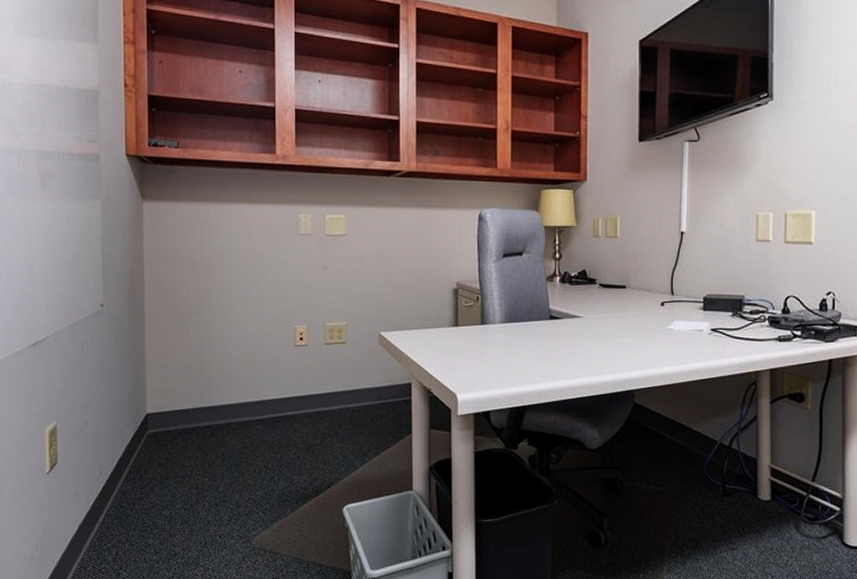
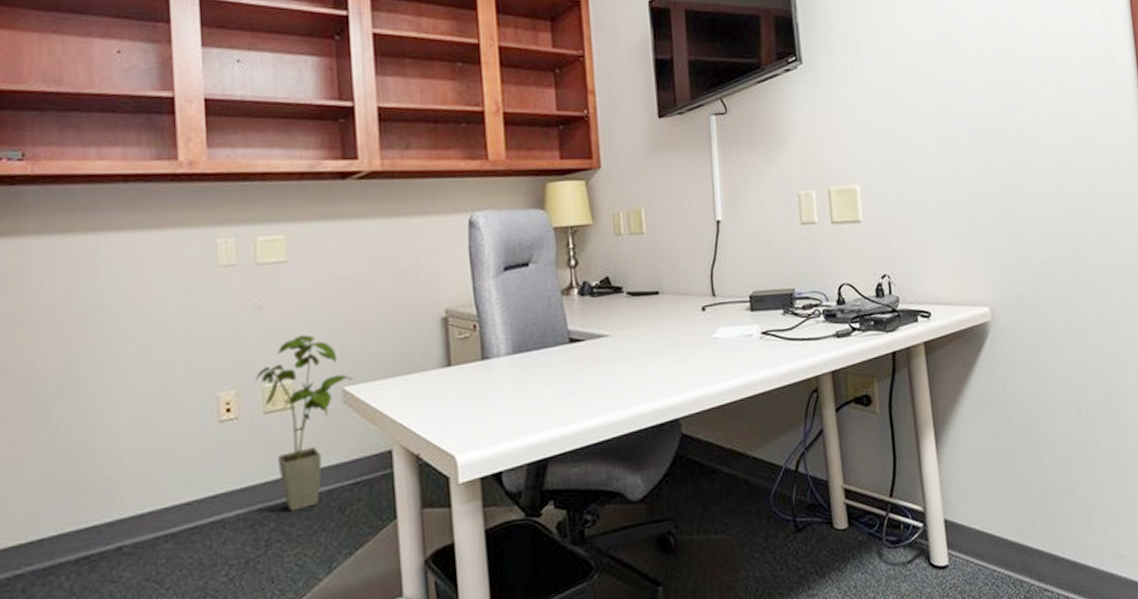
house plant: none [319,291,387,417] -> present [254,334,353,512]

